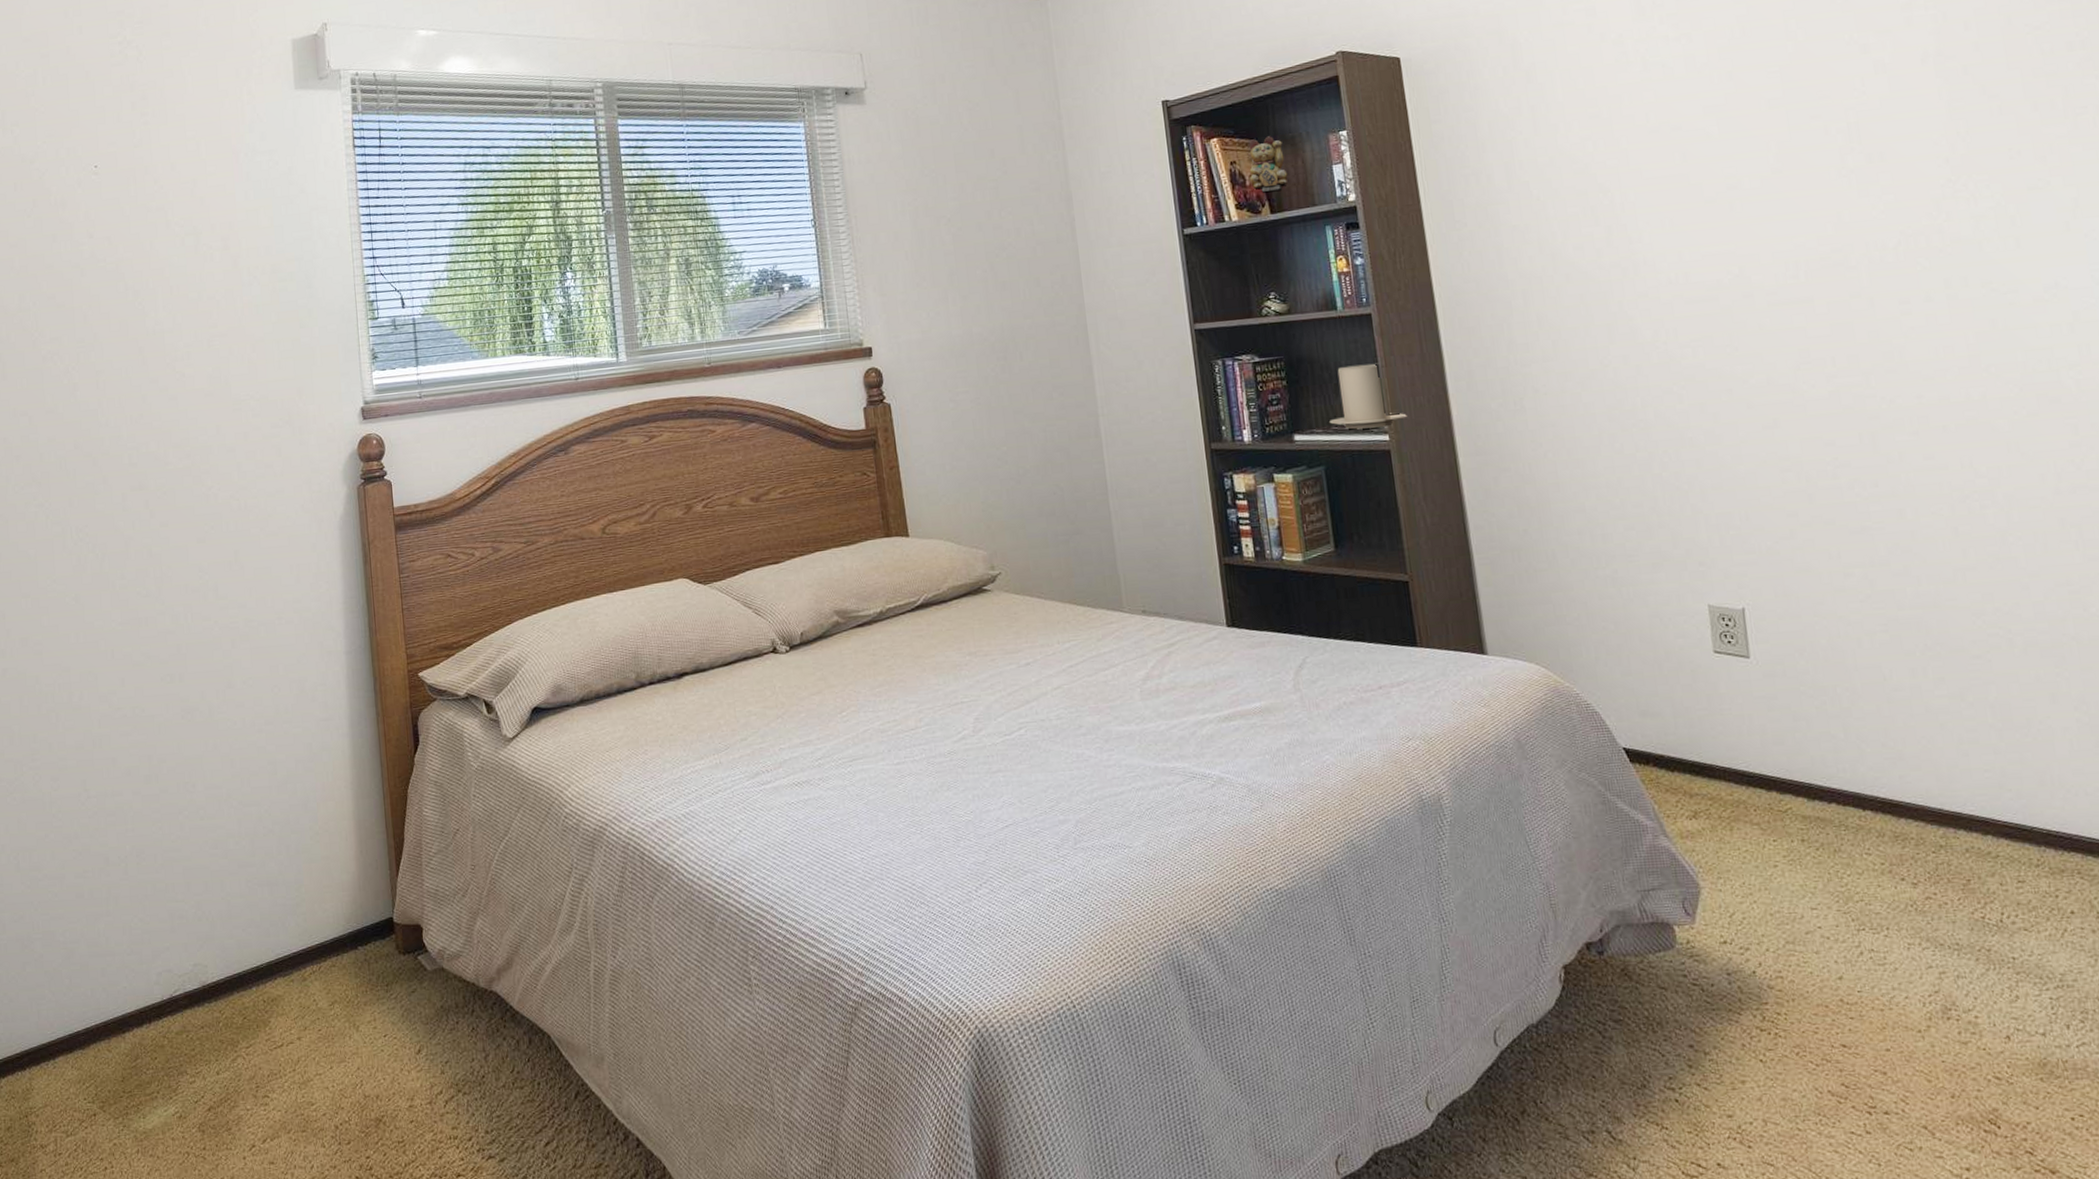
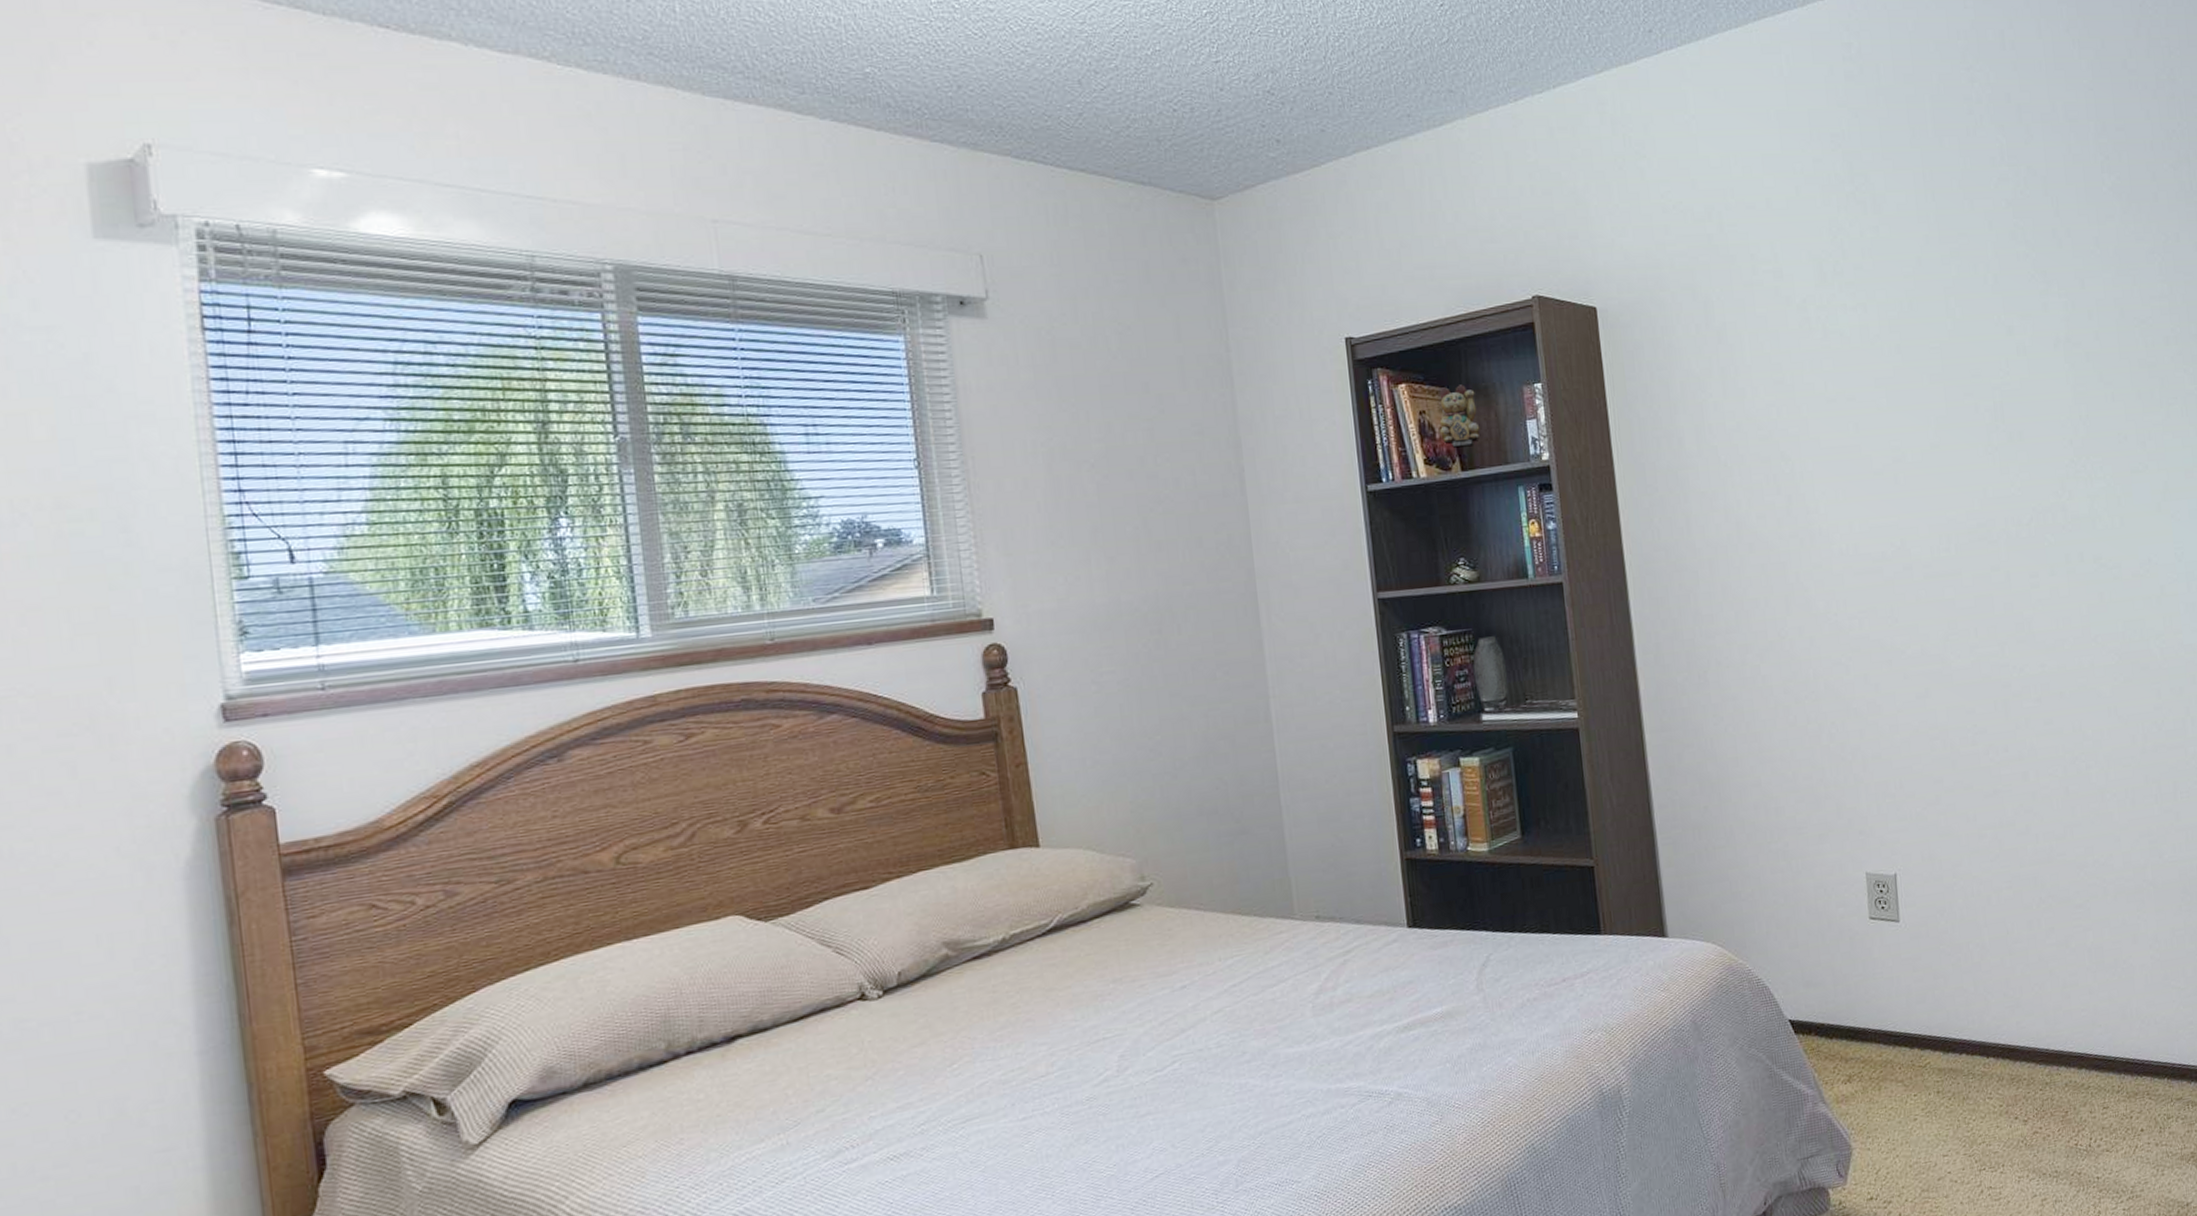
vase: none [1285,363,1319,432] -> present [1473,636,1508,711]
candle: present [1330,363,1407,430] -> none [1519,635,1596,708]

